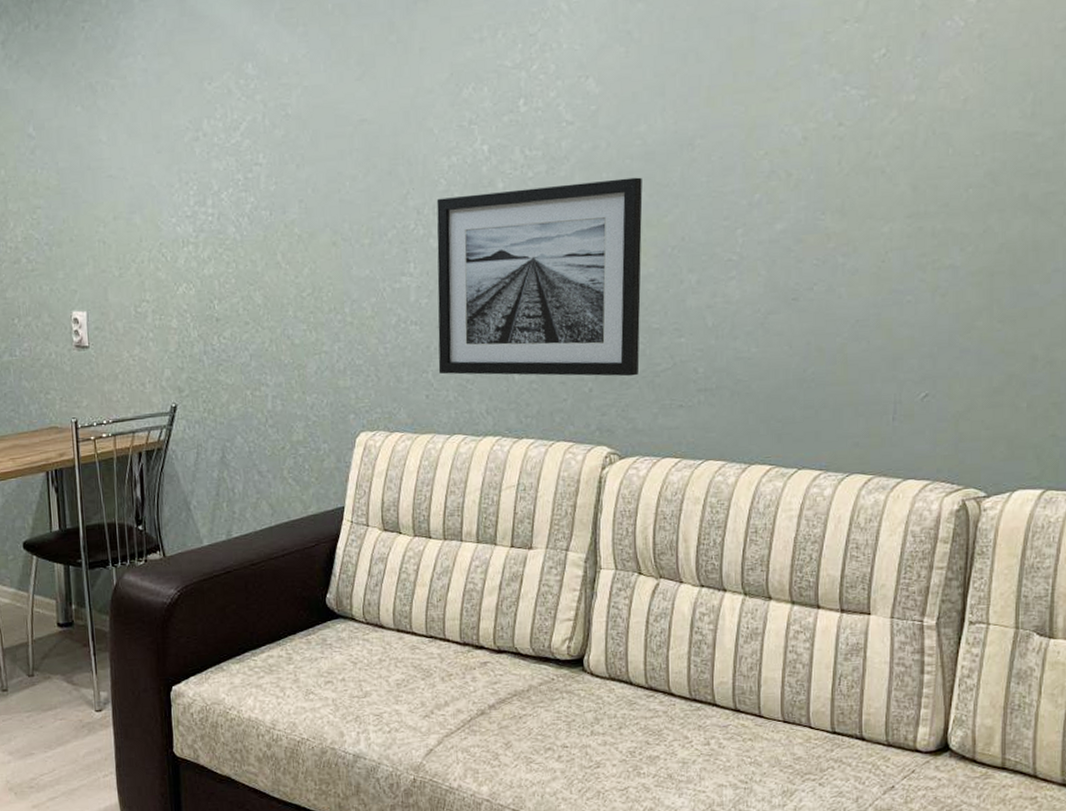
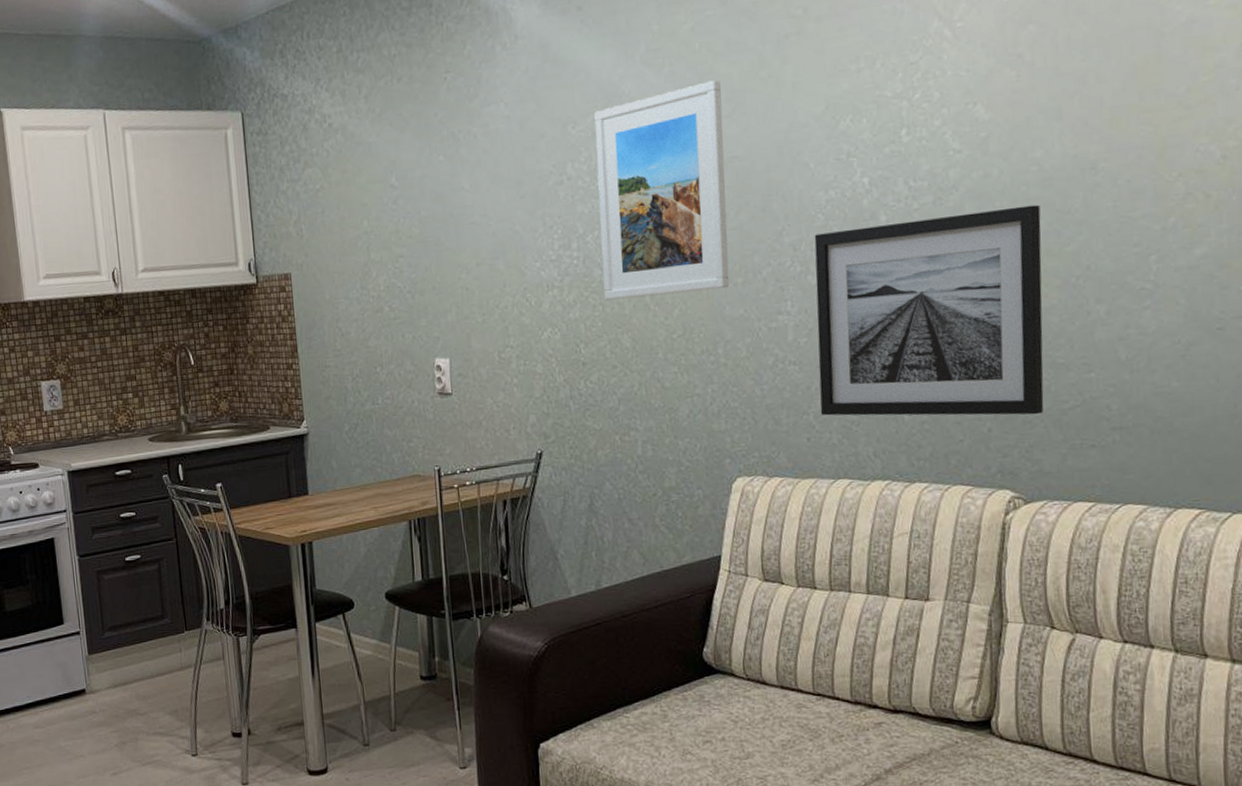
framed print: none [230,42,357,258] -> present [594,80,730,300]

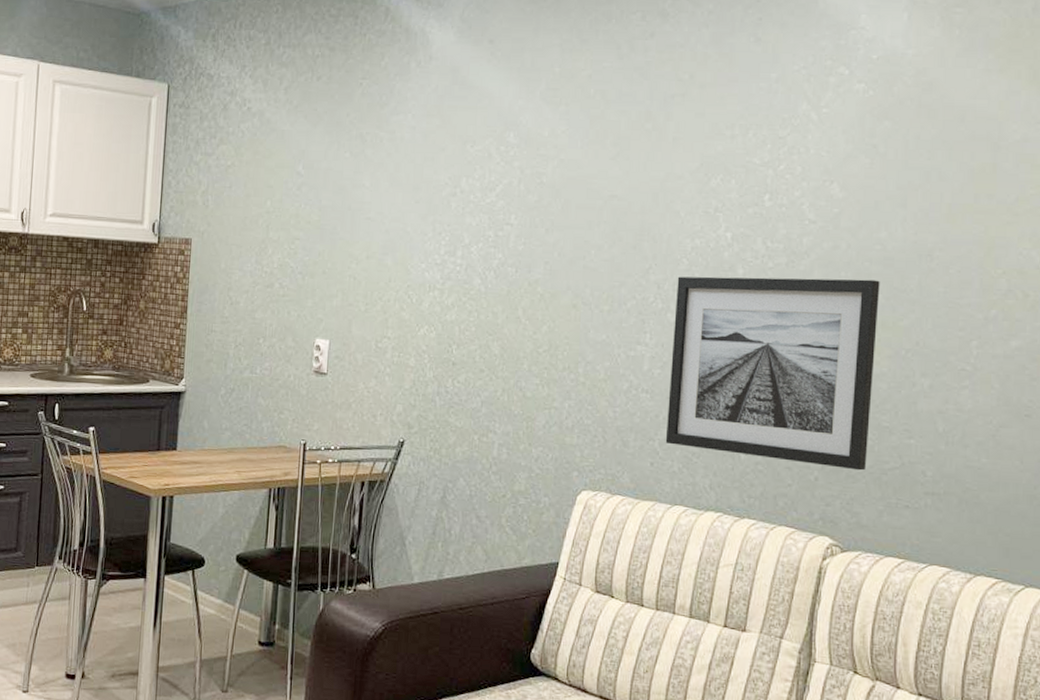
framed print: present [594,80,730,300] -> none [480,124,609,314]

